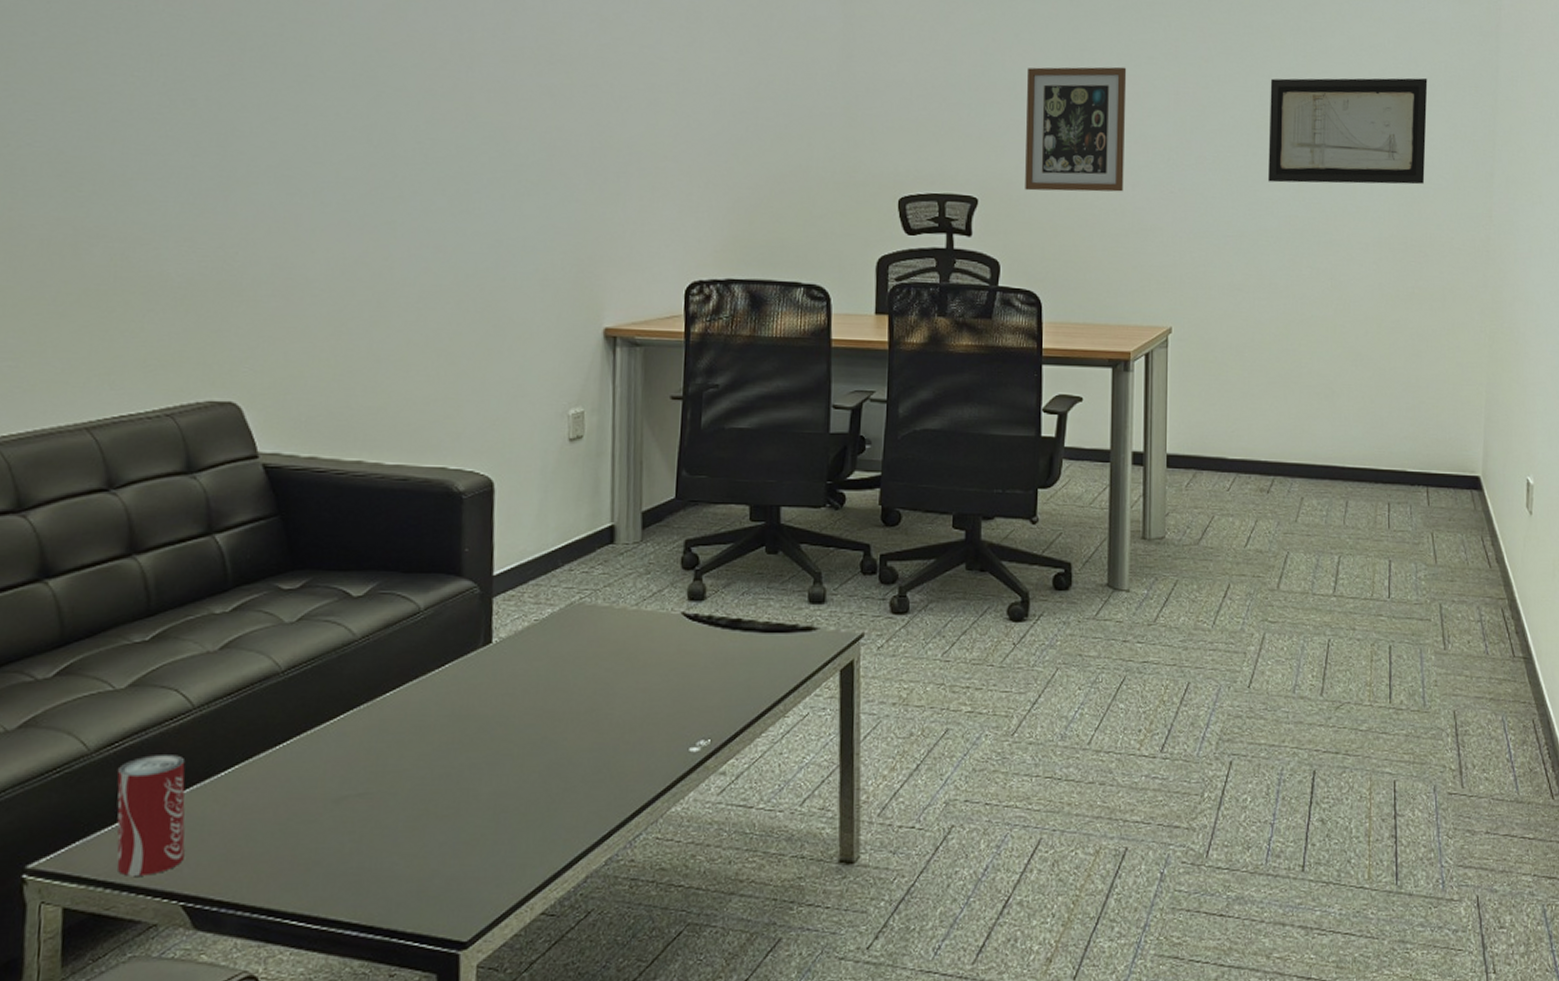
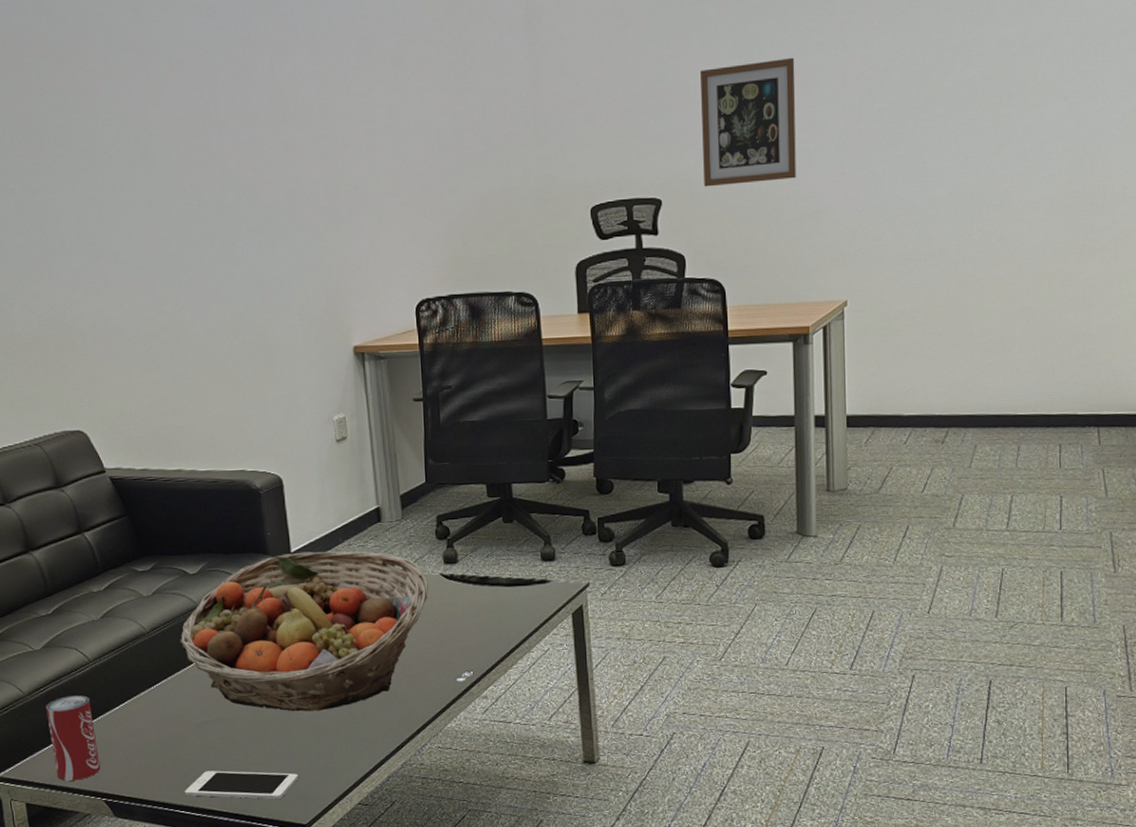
cell phone: none [301,865,464,907] -> present [185,770,298,800]
fruit basket: none [326,576,665,786] -> present [180,550,429,712]
wall art: present [1268,78,1428,185] -> none [936,29,1100,153]

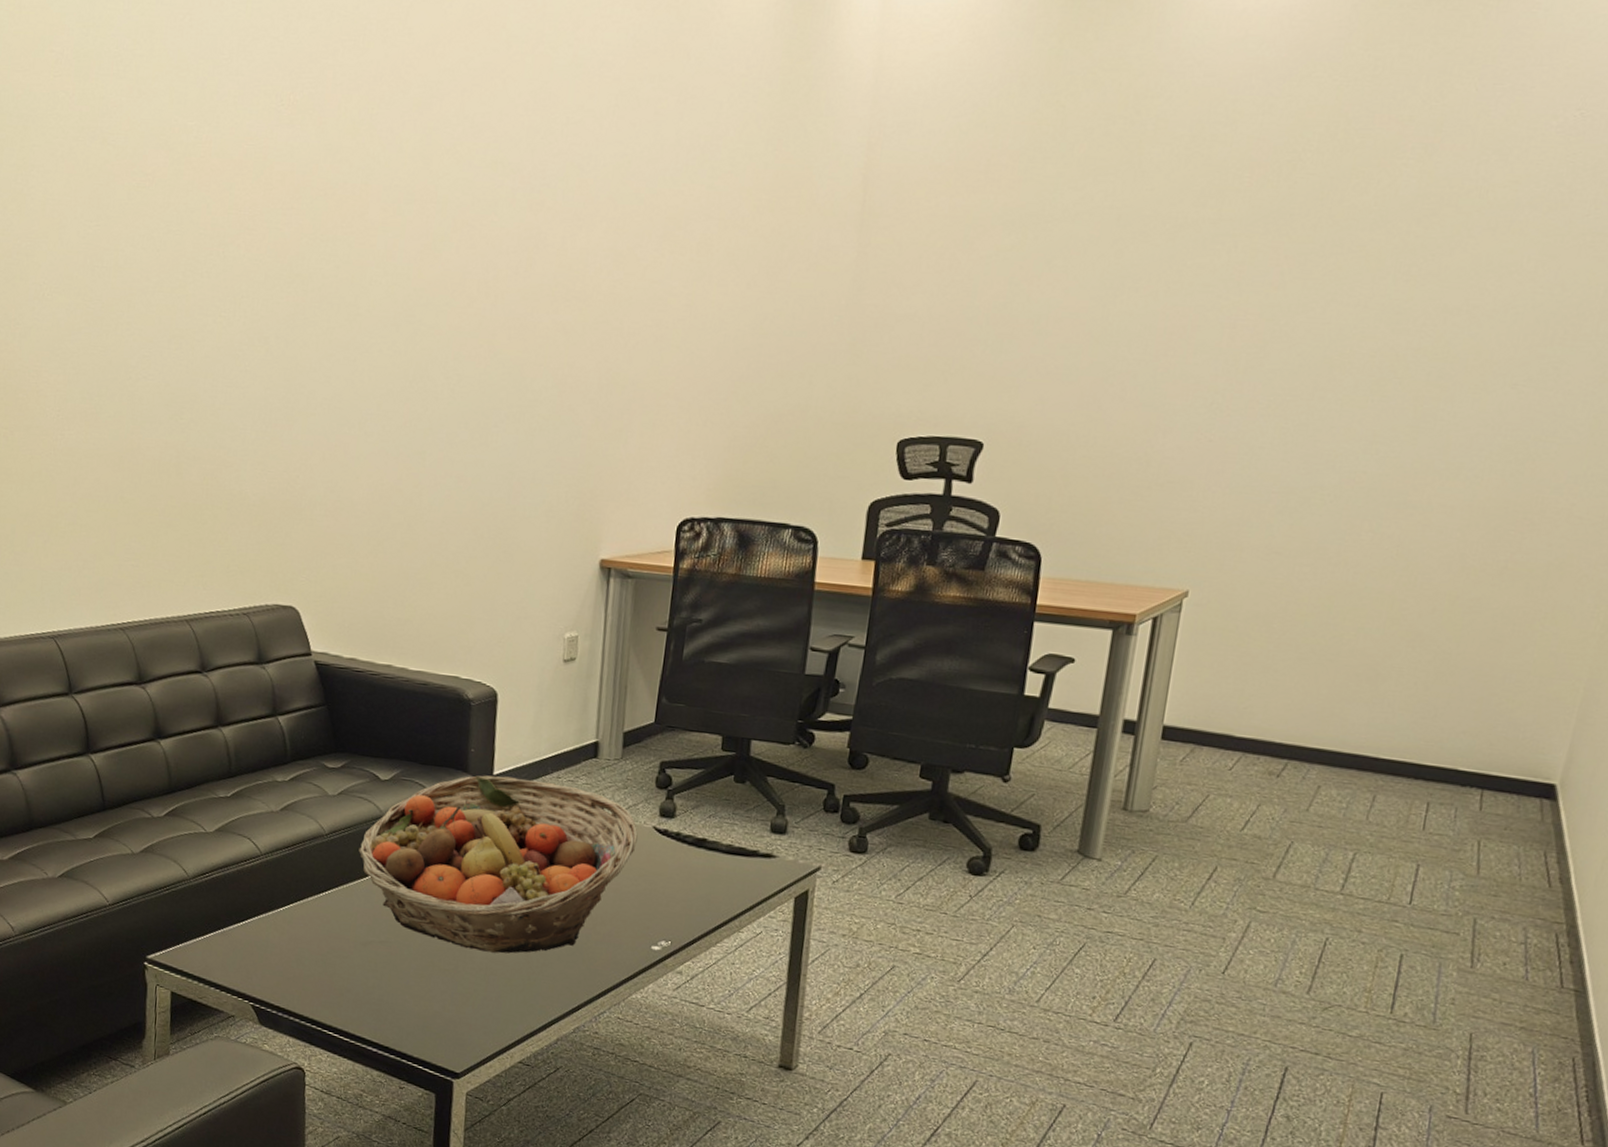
beverage can: present [46,695,100,781] -> none [207,886,255,978]
cell phone: present [185,770,298,800] -> none [336,994,460,1040]
wall art: present [700,57,796,187] -> none [1037,296,1175,439]

